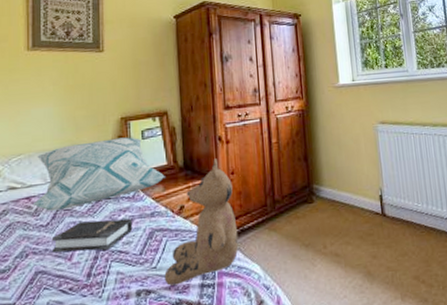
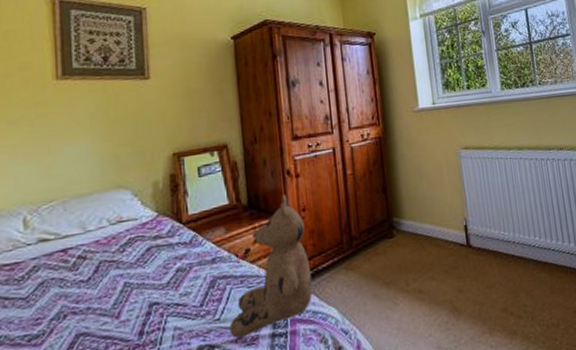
decorative pillow: present [32,137,165,211] -> none [69,175,227,265]
hardback book: present [53,218,133,253] -> none [96,266,191,311]

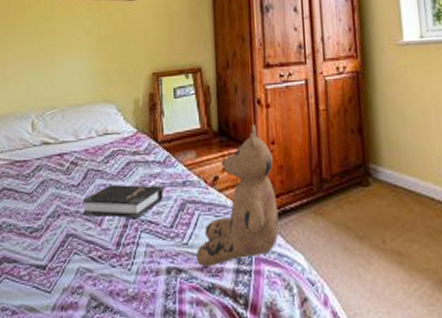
hardback book: none [96,266,191,311] -> present [83,185,164,218]

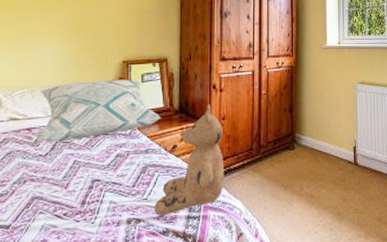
decorative pillow: none [64,95,198,171] -> present [32,79,161,142]
hardback book: present [83,185,164,218] -> none [50,153,128,181]

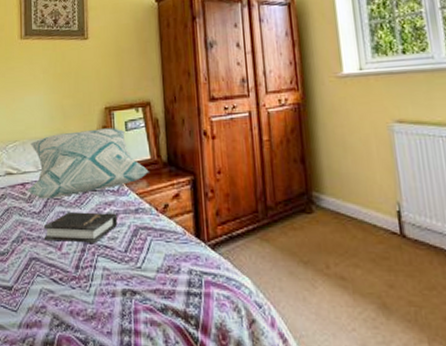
hardback book: none [50,153,128,181] -> present [44,212,118,243]
teddy bear: present [154,104,225,216] -> none [149,155,227,289]

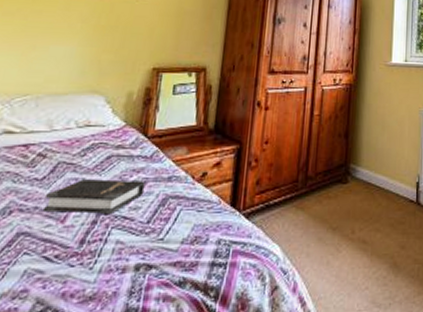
decorative pillow: present [26,128,149,199] -> none [29,89,192,163]

